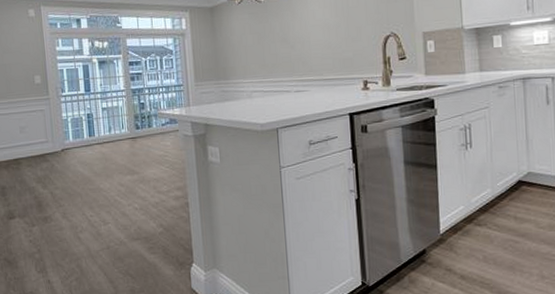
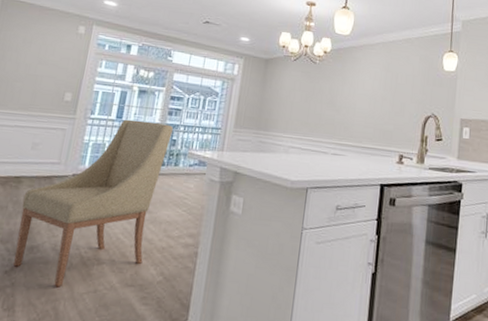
chair: none [26,90,142,248] -> present [13,119,173,287]

